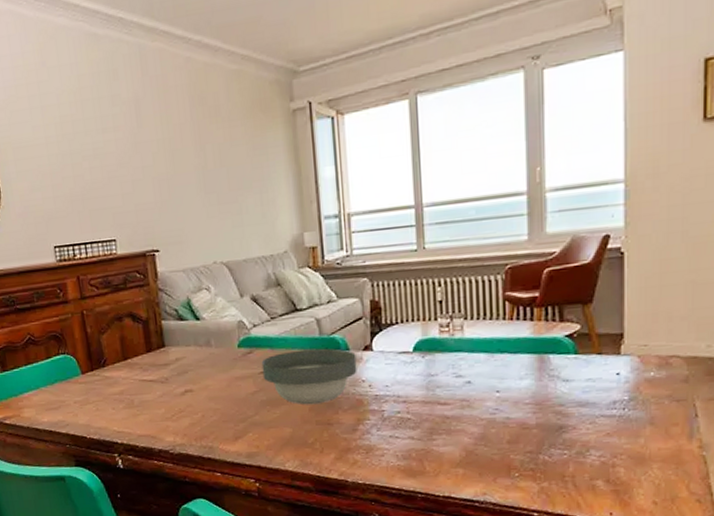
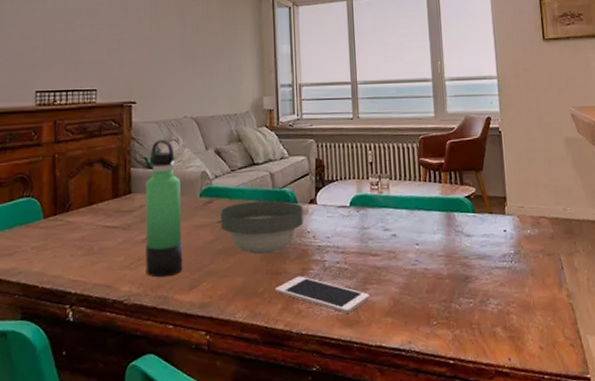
thermos bottle: none [178,288,226,429] -> present [145,139,183,278]
cell phone: none [327,426,437,464] -> present [275,276,369,313]

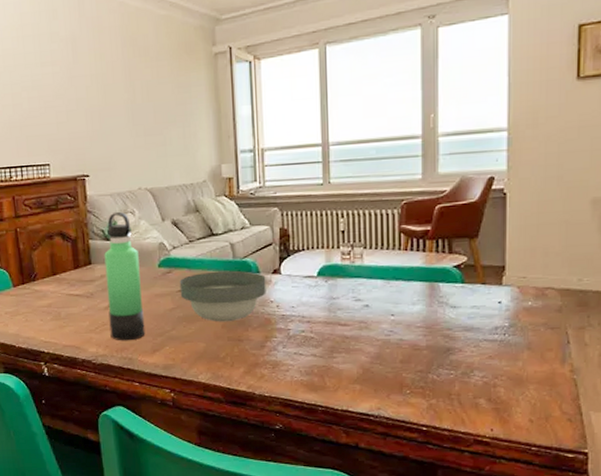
cell phone: present [275,276,369,313] -> none [237,343,337,379]

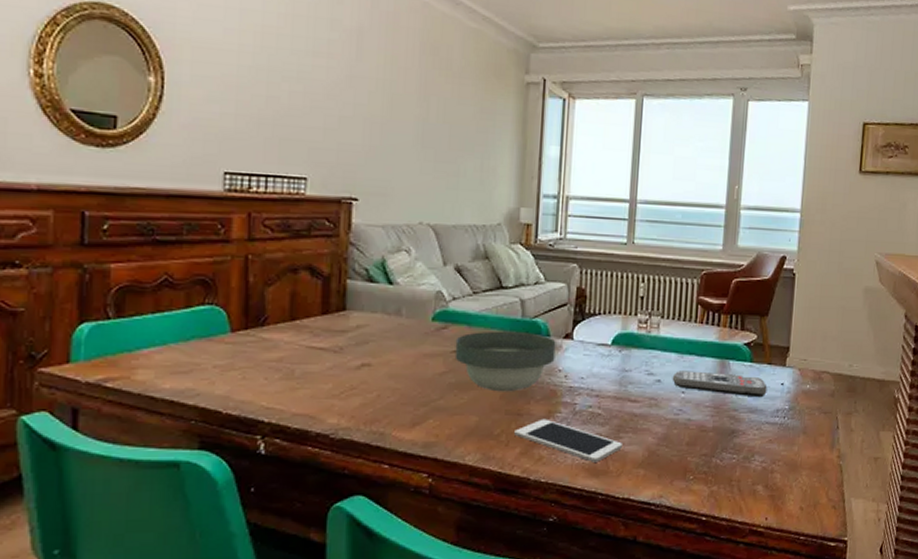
thermos bottle: present [104,211,145,341] -> none [359,248,409,411]
cell phone: none [237,343,337,379] -> present [514,418,622,462]
remote control: none [380,295,483,317] -> present [672,371,767,398]

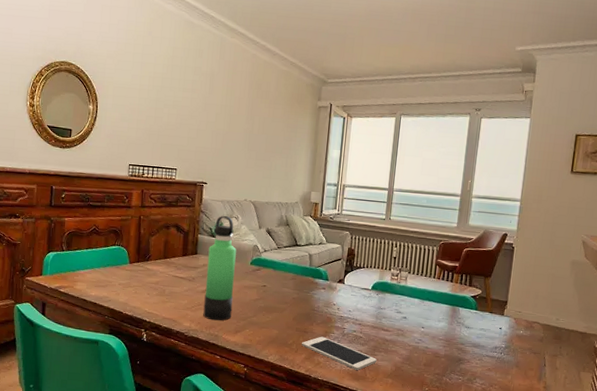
thermos bottle: none [359,248,409,411] -> present [203,215,237,321]
bowl: present [454,331,556,392] -> none [264,274,333,316]
remote control: present [672,371,767,398] -> none [415,312,488,337]

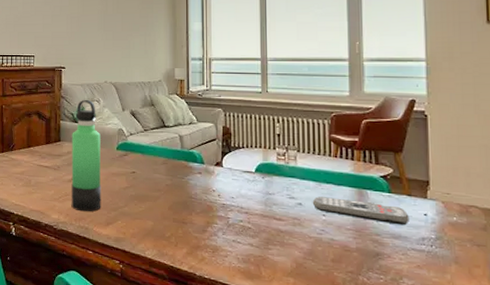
cell phone: present [302,336,377,370] -> none [181,227,272,267]
remote control: none [415,312,488,337] -> present [312,196,410,226]

